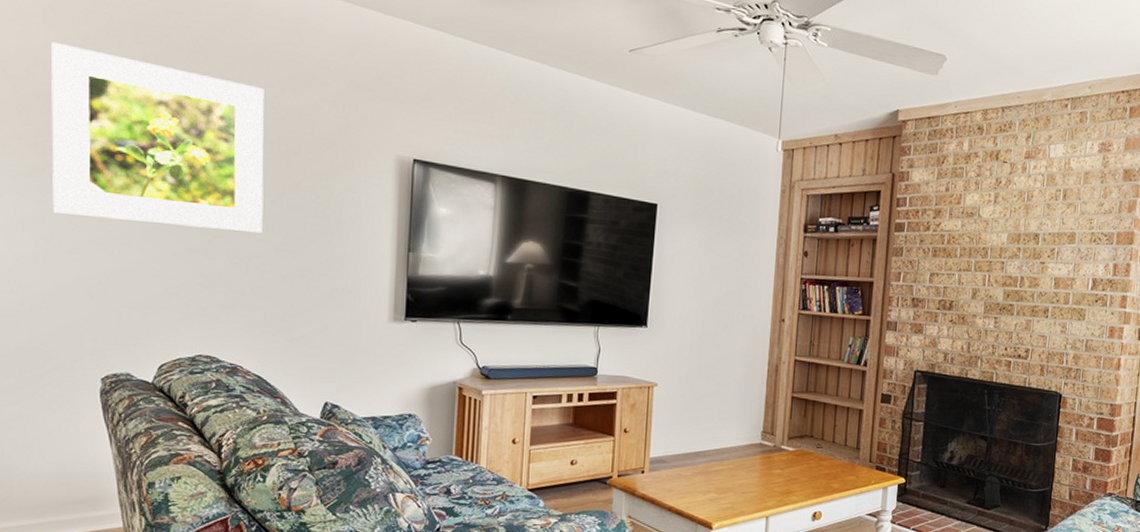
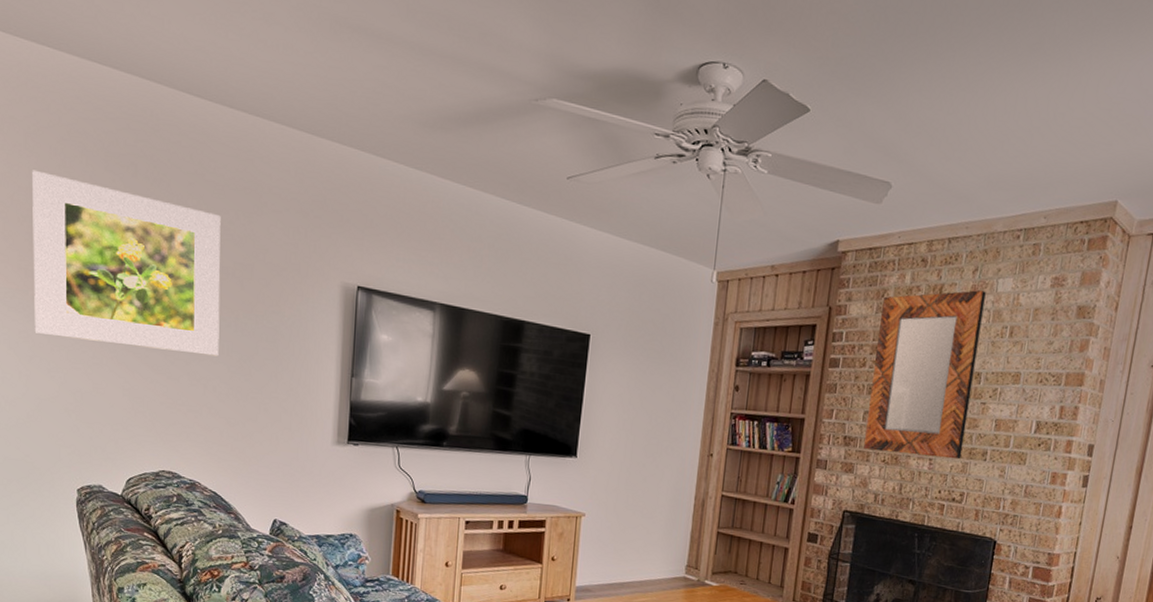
home mirror: none [932,155,1039,317] -> present [864,290,986,460]

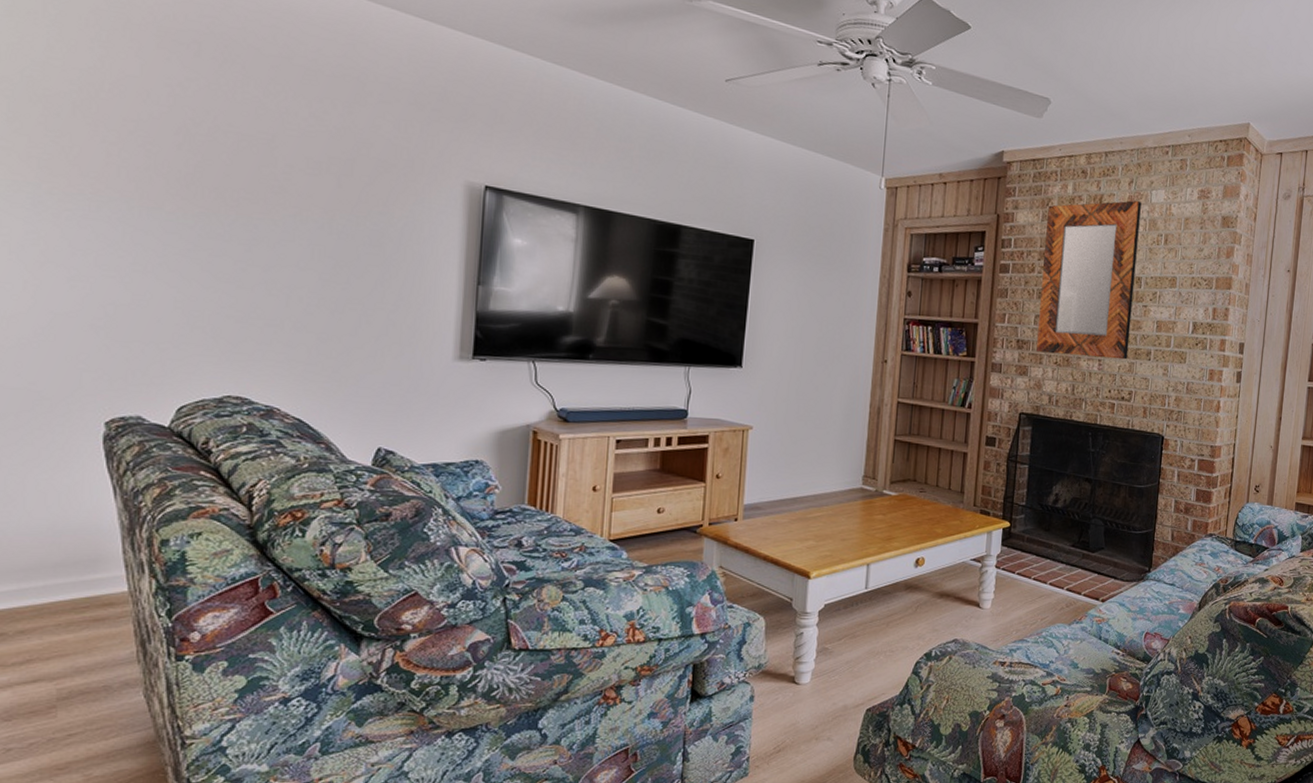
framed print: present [32,170,221,356] -> none [48,42,313,262]

